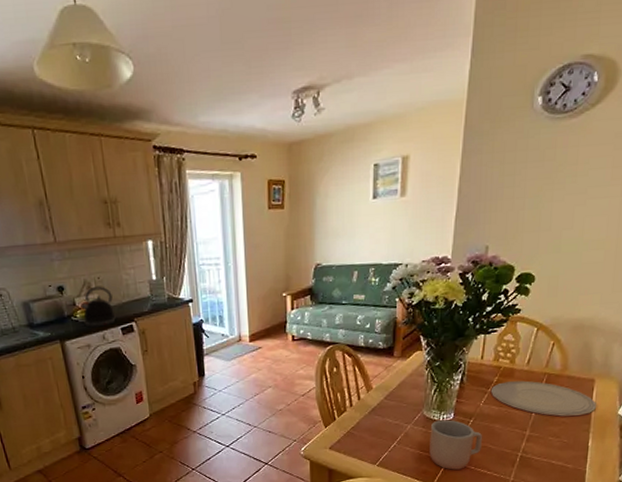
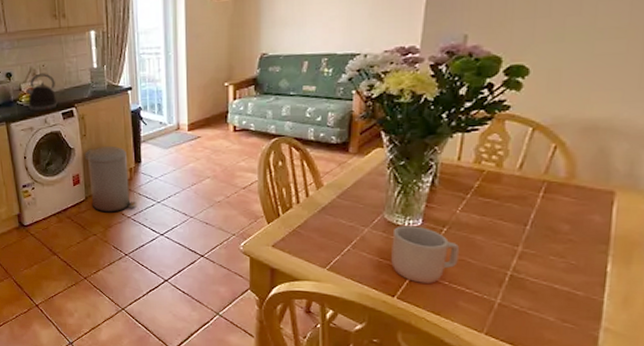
pedal bin: none [146,360,203,429] -> present [84,145,137,213]
plate: present [490,380,596,417] -> none [470,188,618,235]

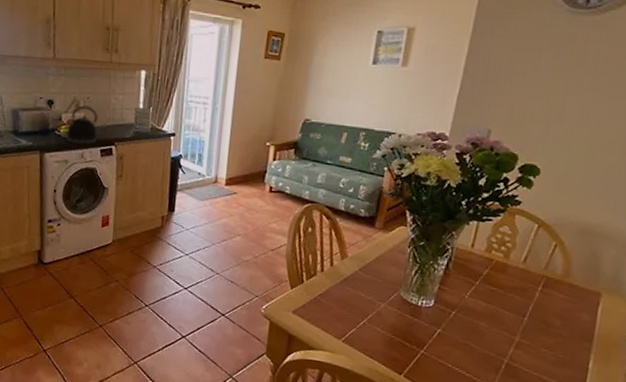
pedal bin: present [84,145,137,213] -> none [117,189,165,261]
mug: present [390,226,460,283] -> none [401,304,465,365]

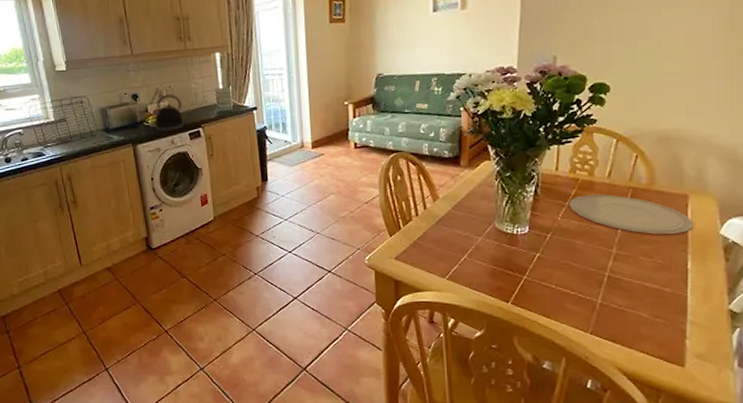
plate: none [478,276,602,332] -> present [568,194,692,235]

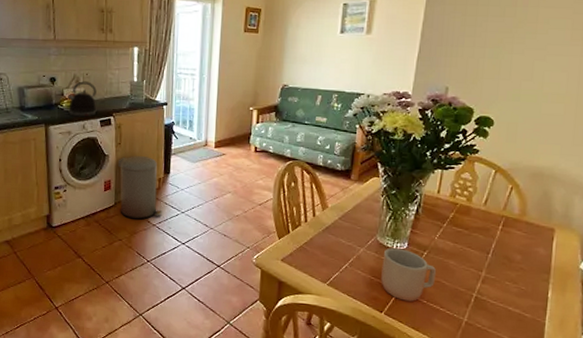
pedal bin: none [212,165,265,232] -> present [117,155,163,220]
mug: none [502,233,563,288] -> present [380,248,437,302]
plate: present [568,194,692,235] -> none [446,219,556,265]

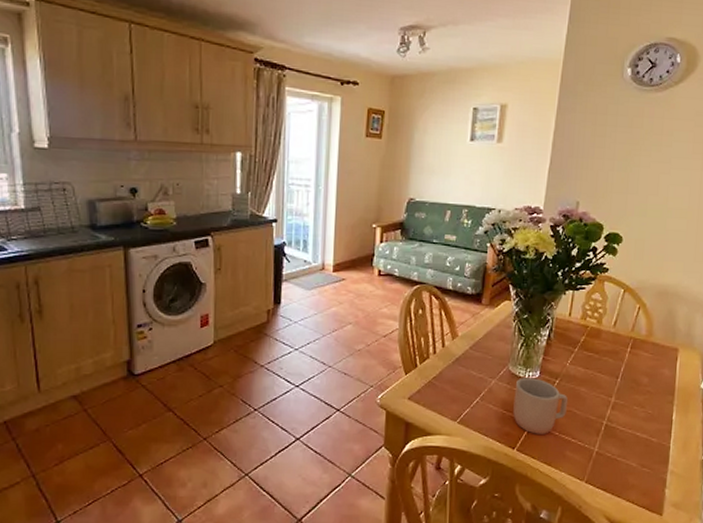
kettle: present [68,81,98,118] -> none [153,193,192,239]
pedal bin: present [117,155,163,220] -> none [217,282,273,360]

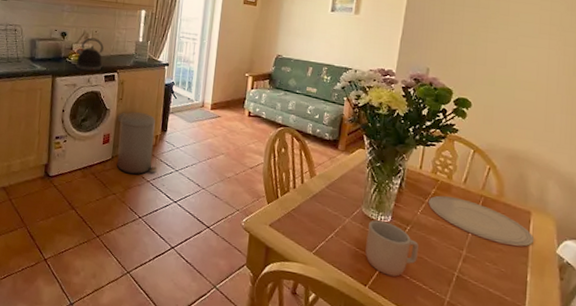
kettle: none [153,193,192,239] -> present [75,37,104,72]
pedal bin: none [217,282,273,360] -> present [116,111,158,175]
plate: none [577,342,680,386] -> present [428,195,534,247]

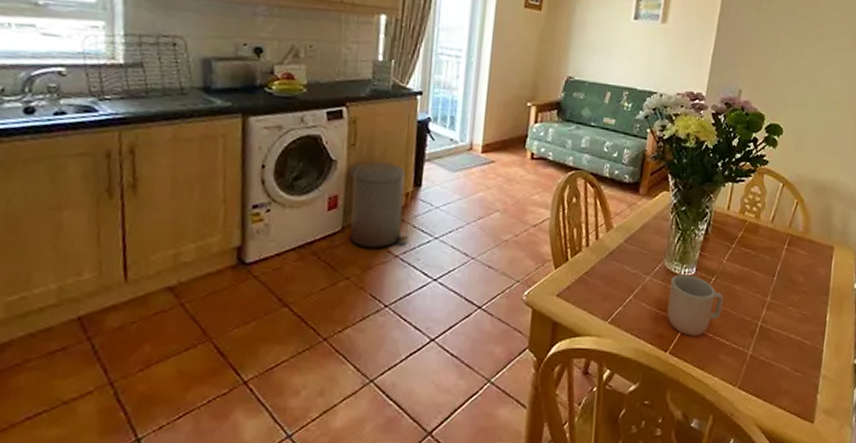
kettle: present [75,37,104,72] -> none [280,55,325,107]
plate: present [428,195,534,247] -> none [734,238,835,286]

